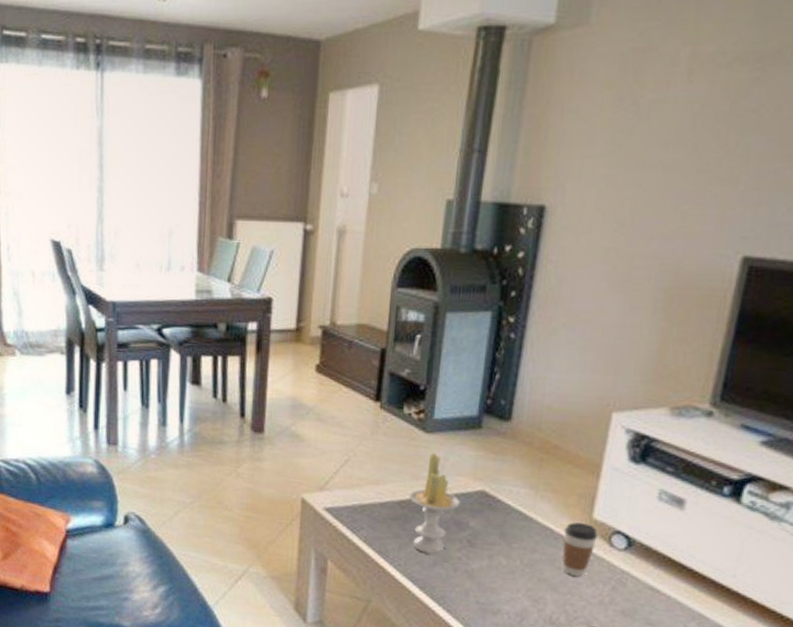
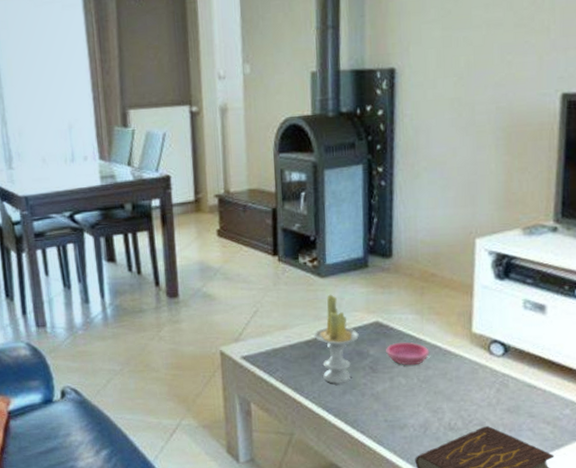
saucer: none [488,517,539,547] -> present [386,342,430,366]
coffee cup: present [562,522,598,576] -> none [450,337,478,384]

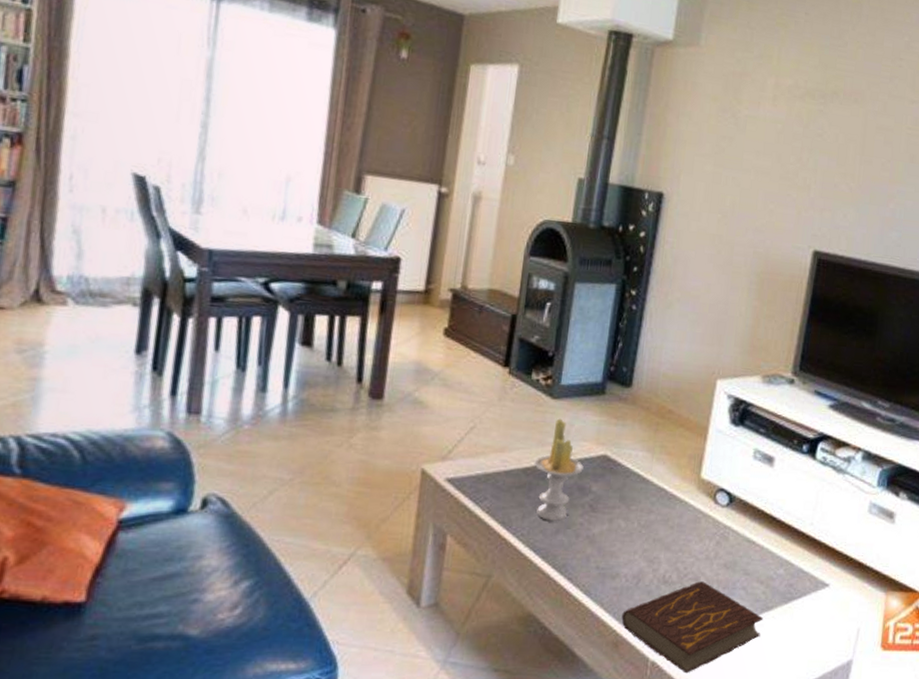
saucer: present [386,342,430,366] -> none [609,480,655,508]

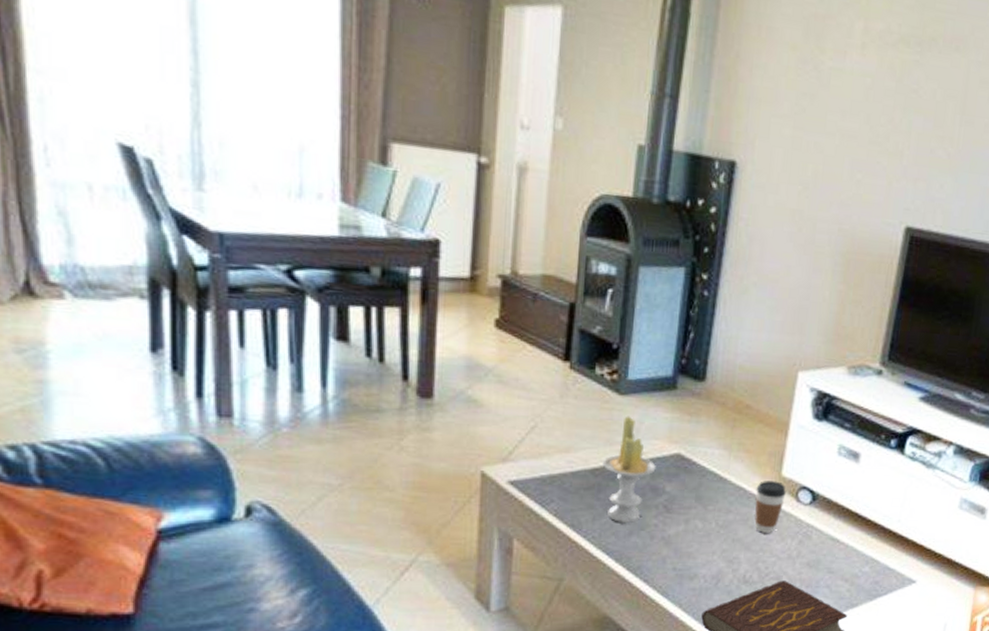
coffee cup: none [674,482,705,534] -> present [754,481,786,533]

